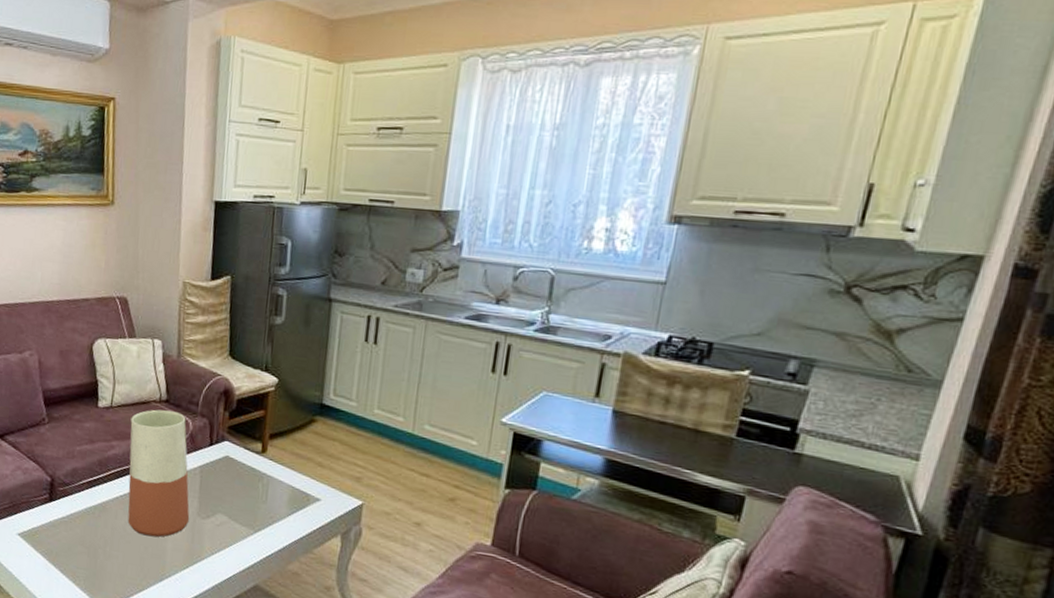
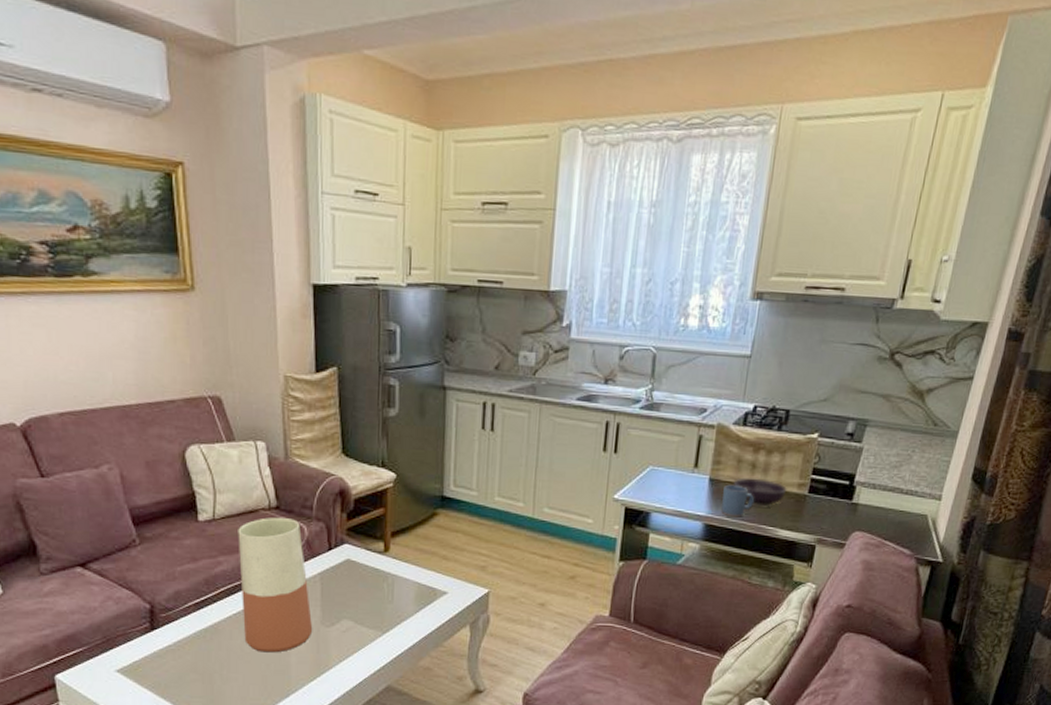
mug: none [626,418,667,456] -> present [721,484,754,517]
bowl: none [642,412,709,447] -> present [734,478,787,507]

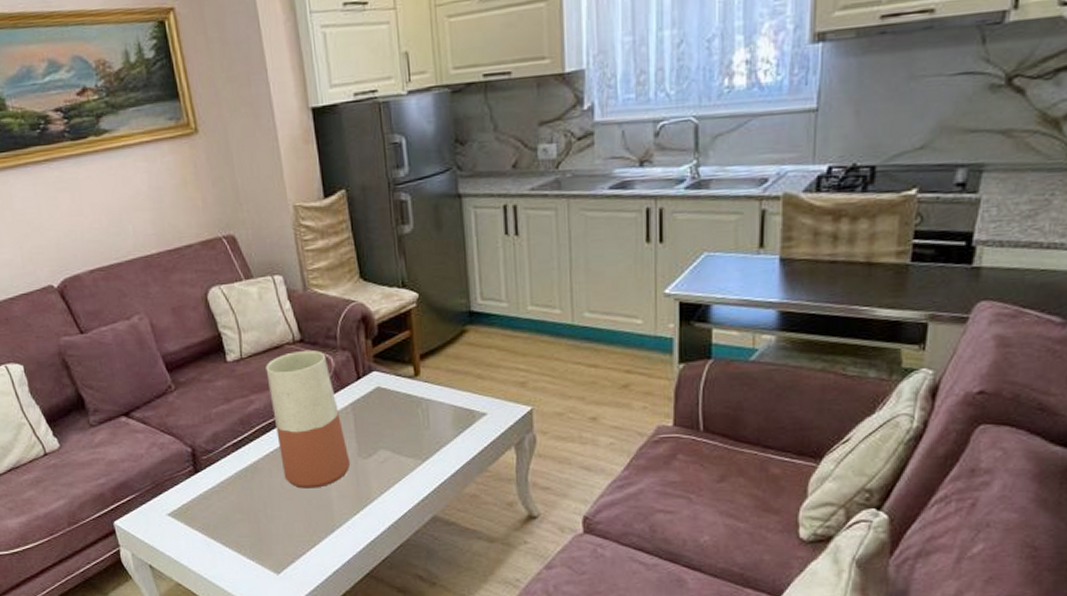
mug: present [721,484,754,517] -> none [799,261,839,300]
bowl: present [734,478,787,507] -> none [812,251,882,285]

